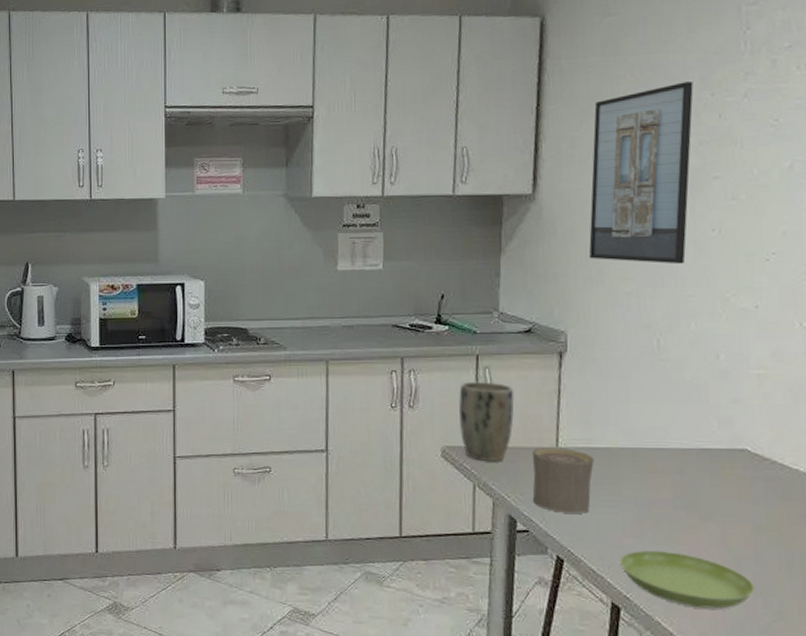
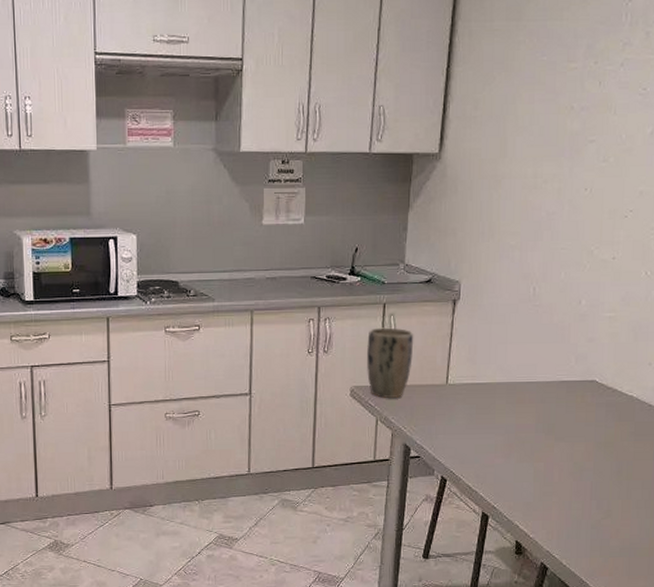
cup: present [532,447,594,513] -> none [424,384,476,440]
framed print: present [589,81,694,265] -> none [484,49,581,220]
saucer: present [619,550,756,609] -> none [490,468,592,512]

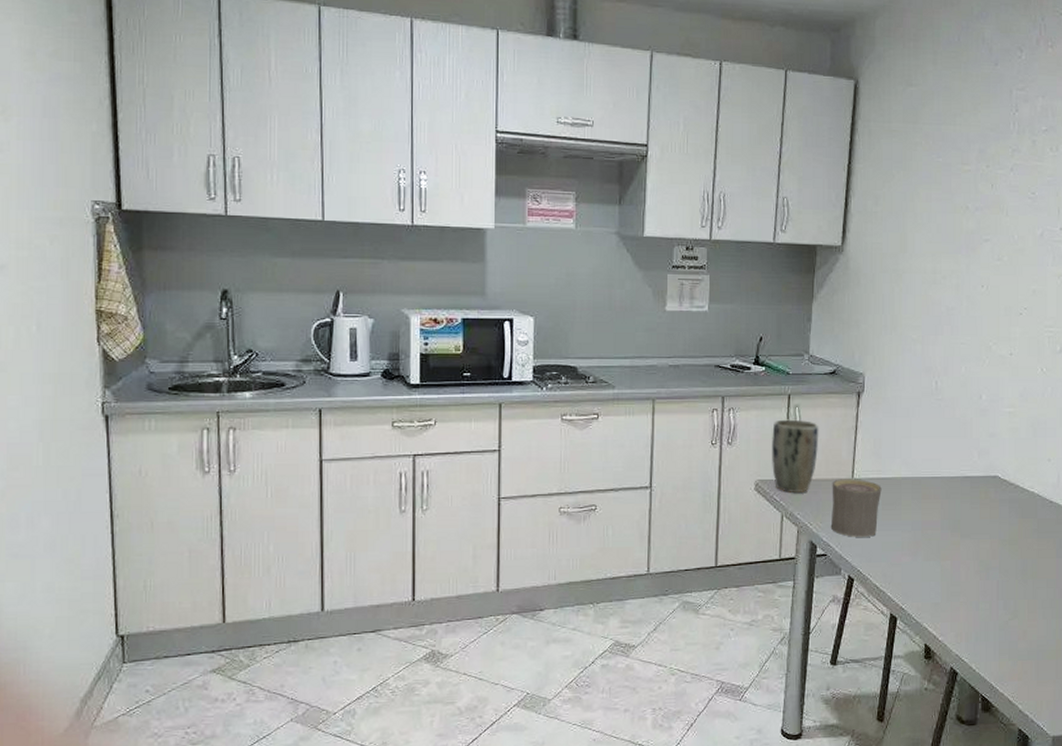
cup: none [424,384,476,440] -> present [830,479,882,537]

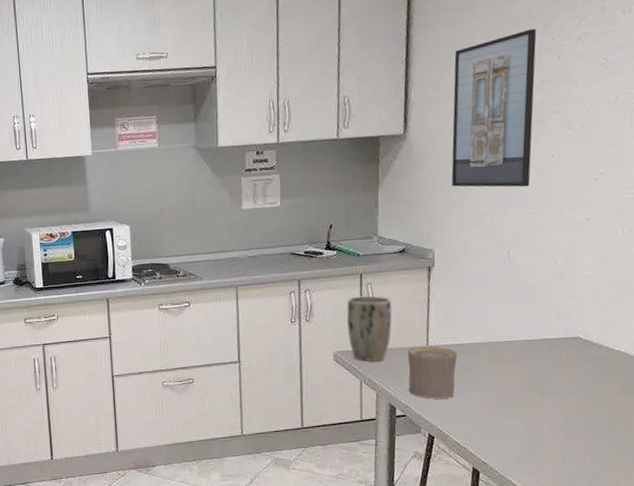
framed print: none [886,153,973,316] -> present [451,29,537,188]

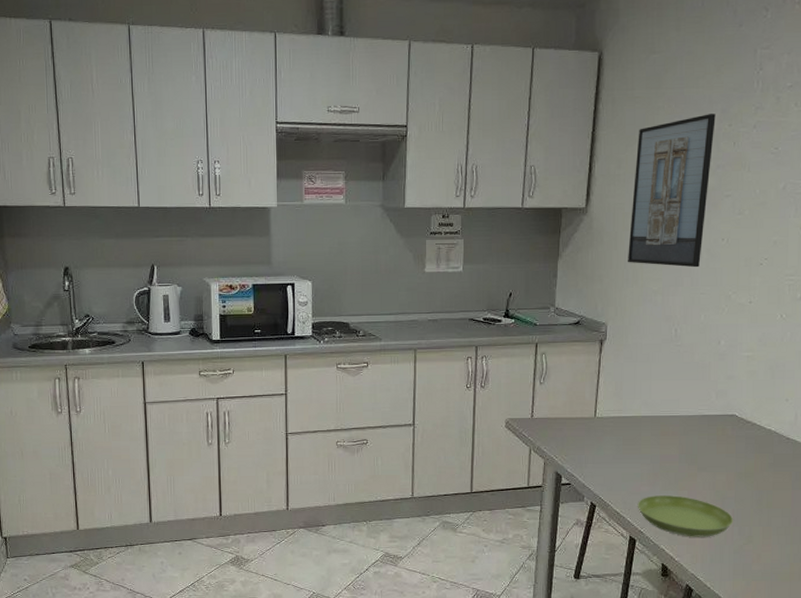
plant pot: present [347,295,392,361] -> none [521,365,564,429]
cup: present [407,346,458,399] -> none [574,417,622,469]
saucer: none [478,423,586,467] -> present [637,495,734,537]

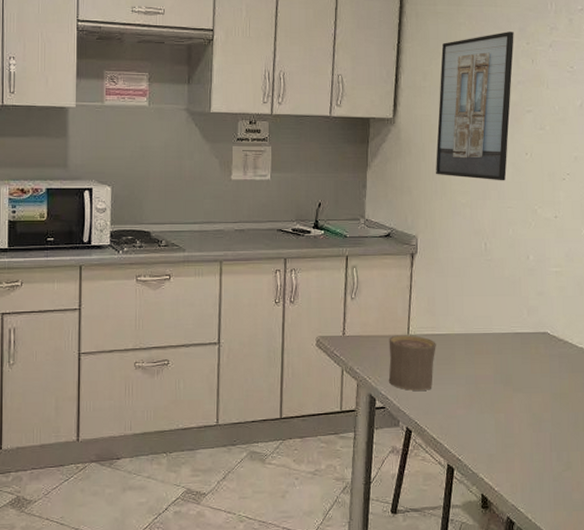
cup: none [574,417,622,469] -> present [388,335,436,391]
saucer: present [637,495,734,537] -> none [454,419,552,464]

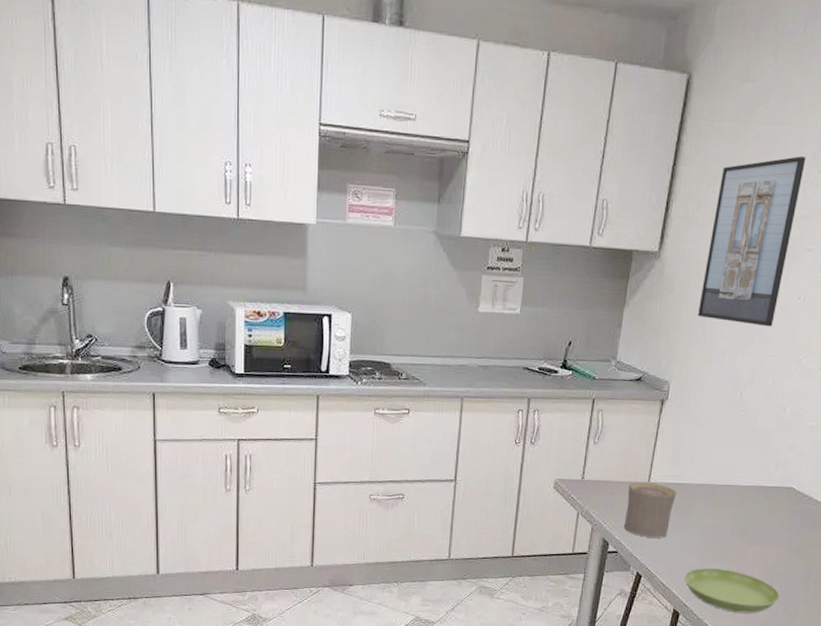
saucer: none [454,419,552,464] -> present [684,568,780,613]

